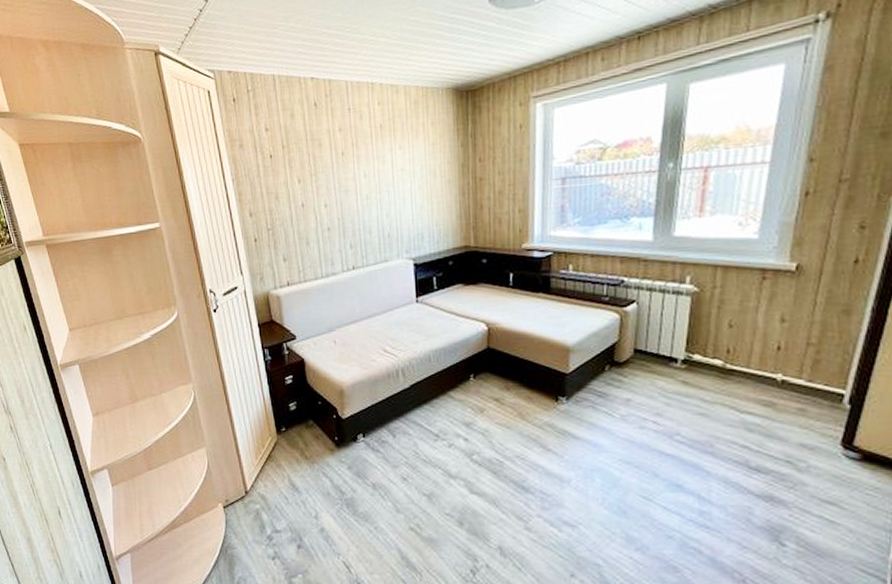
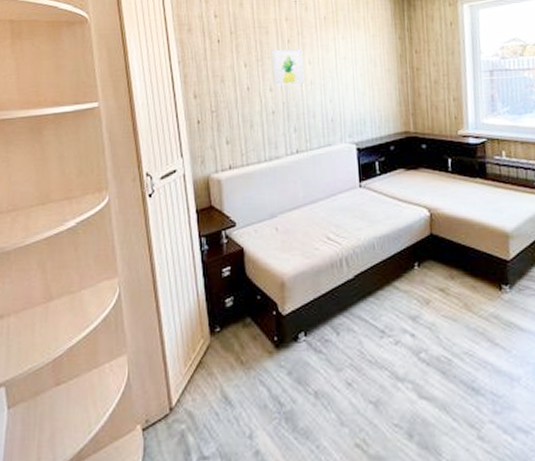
wall art: none [325,162,361,202] -> present [272,49,305,86]

